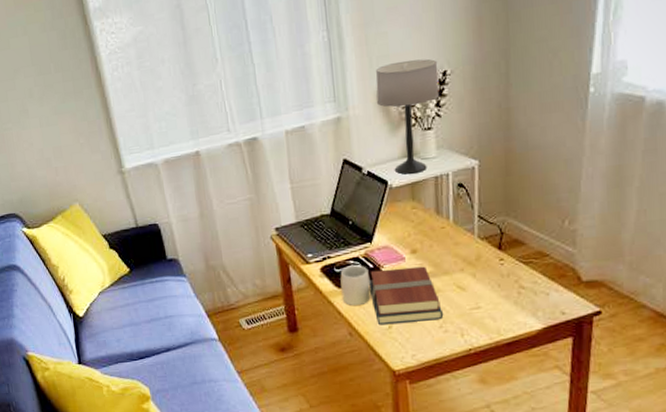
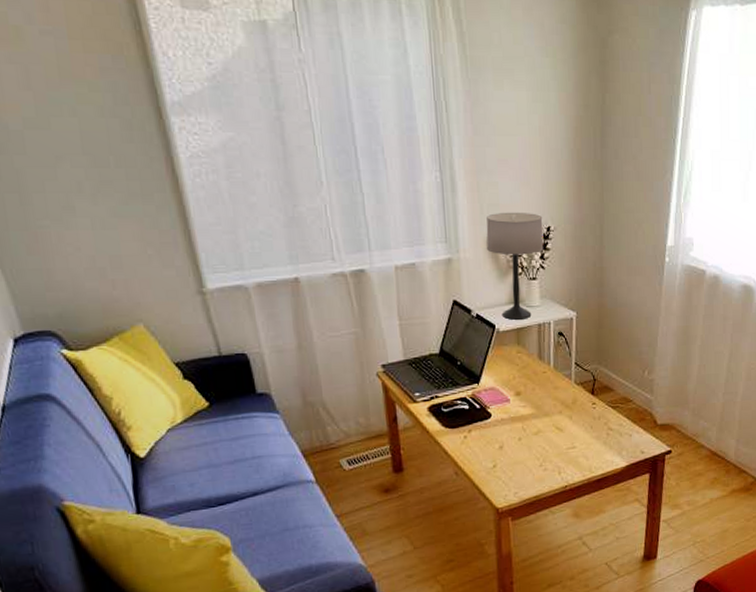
mug: present [340,265,371,306] -> none [447,405,478,446]
books: present [369,266,444,326] -> none [475,408,544,465]

